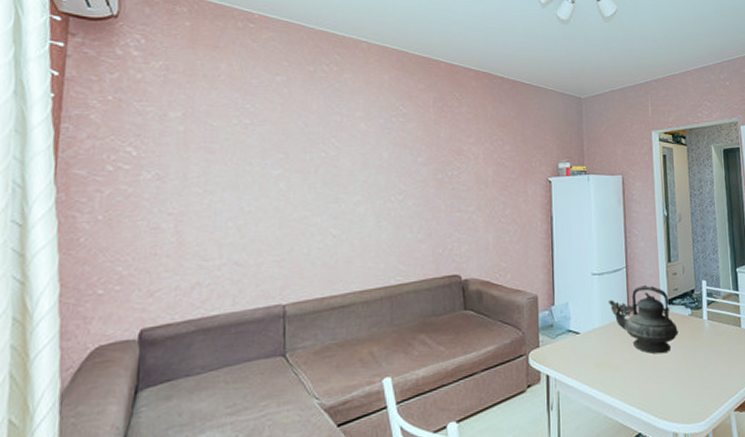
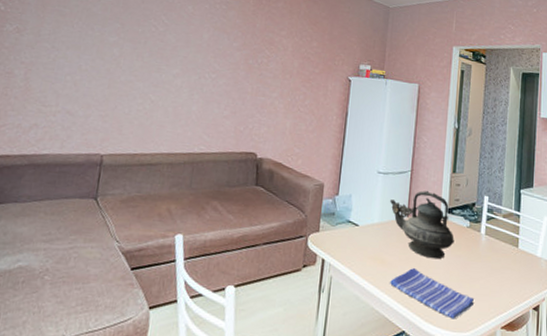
dish towel: none [620,367,705,411] -> present [390,268,474,319]

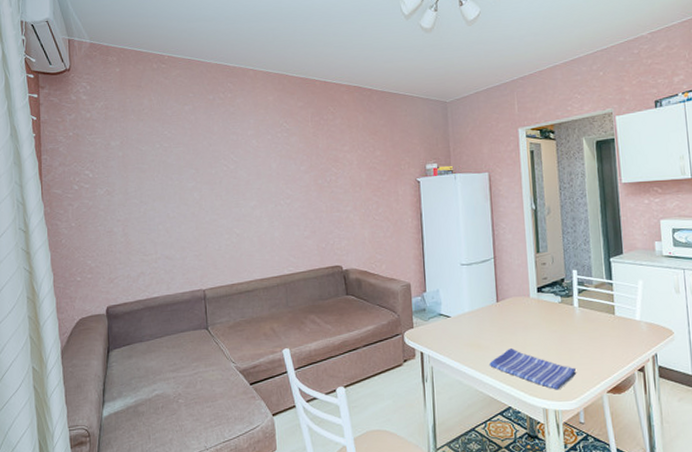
teapot: present [389,190,454,260] -> none [476,274,548,338]

